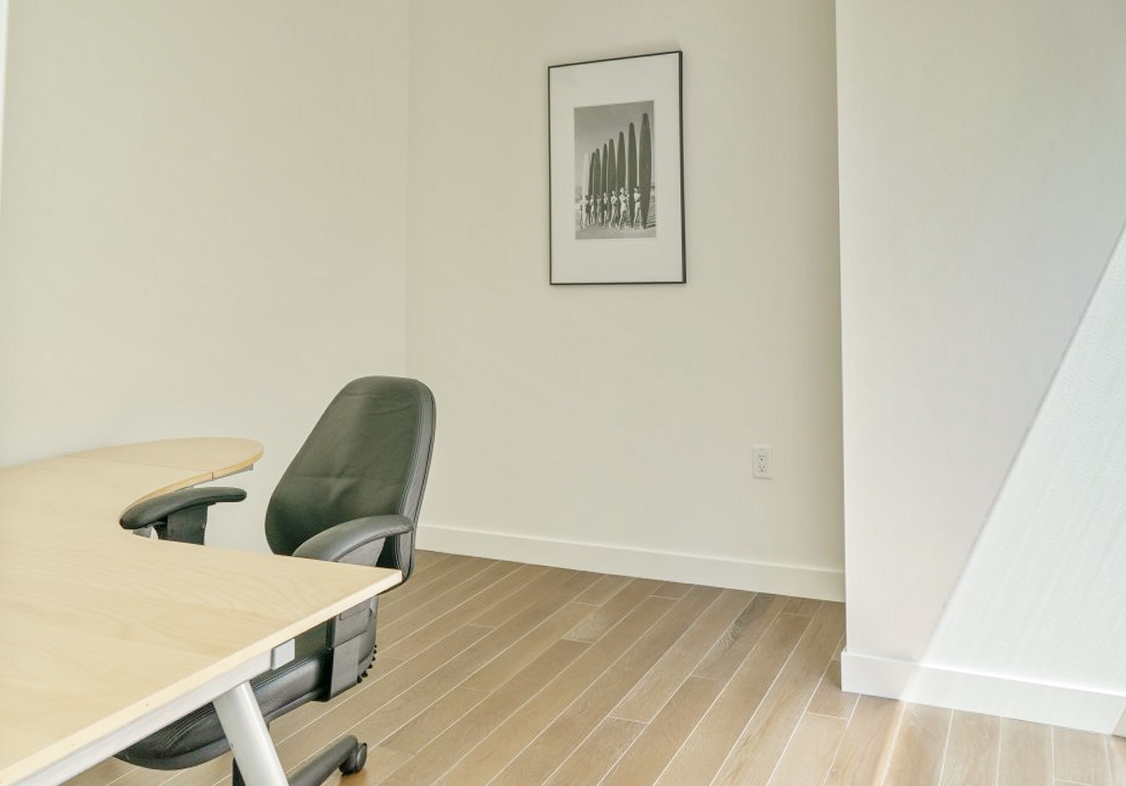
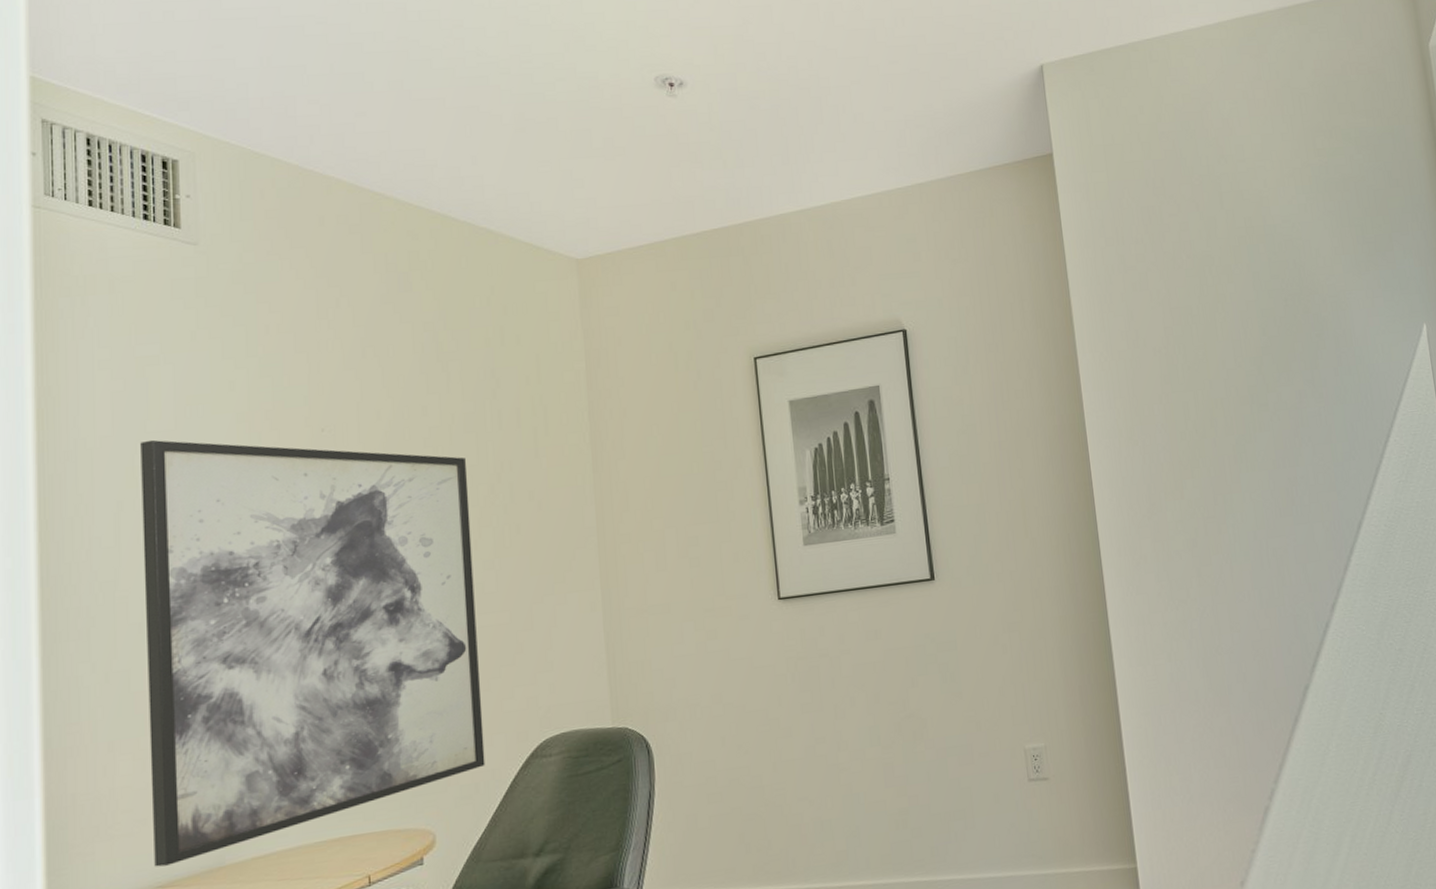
wall art: none [63,97,310,440] -> present [140,439,485,867]

